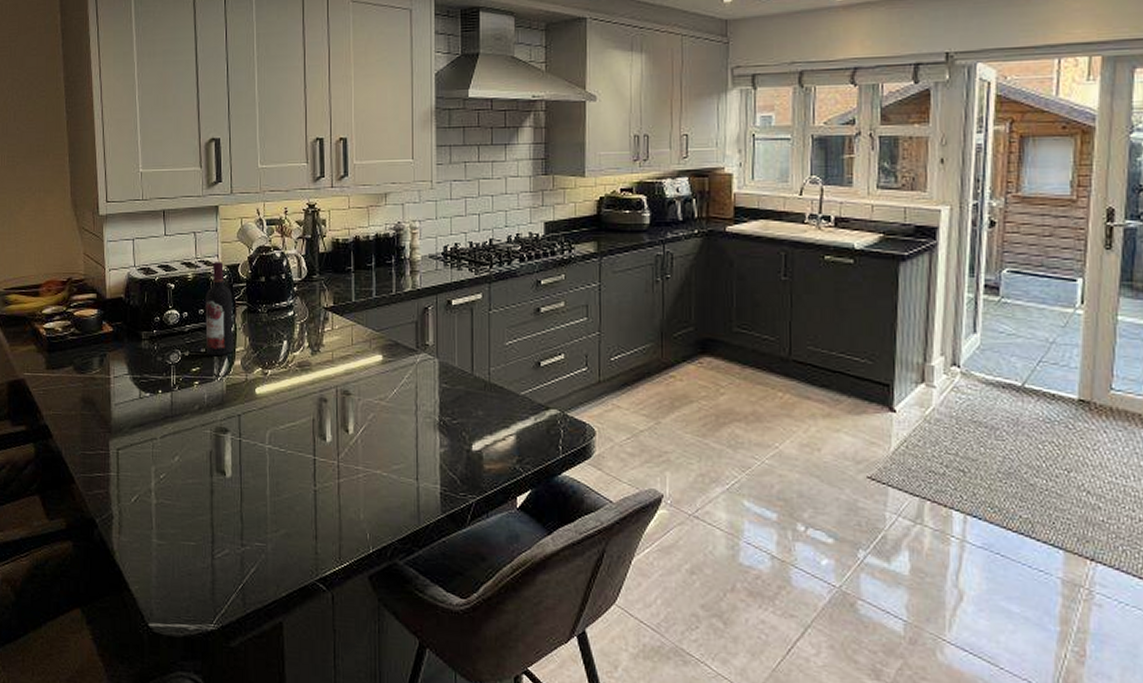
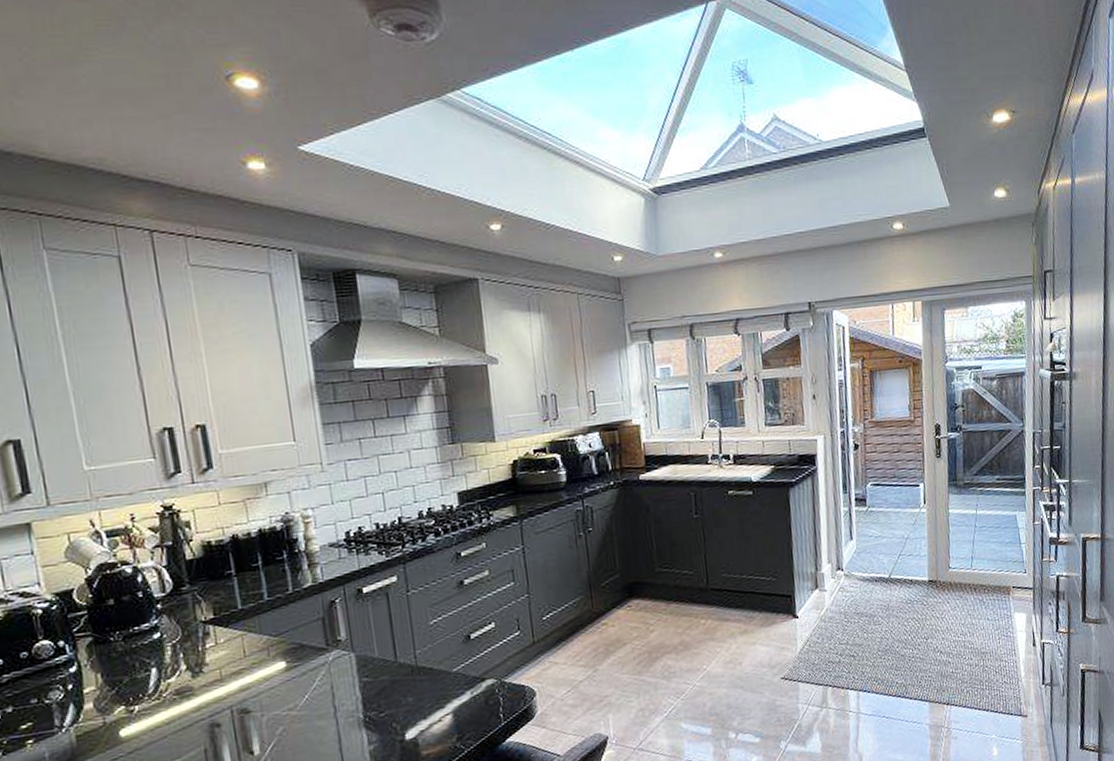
wine bottle: present [205,262,234,357] -> none [27,590,81,706]

